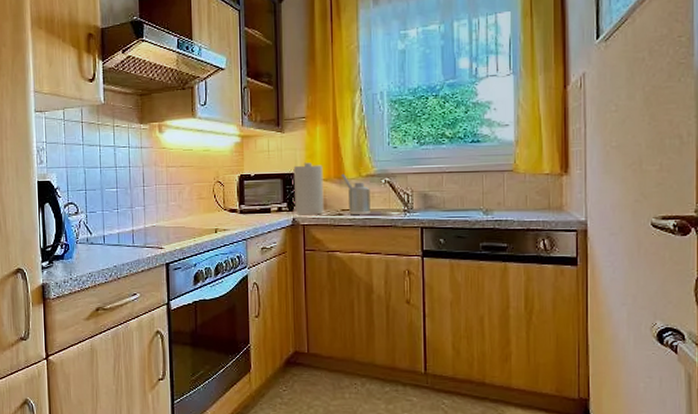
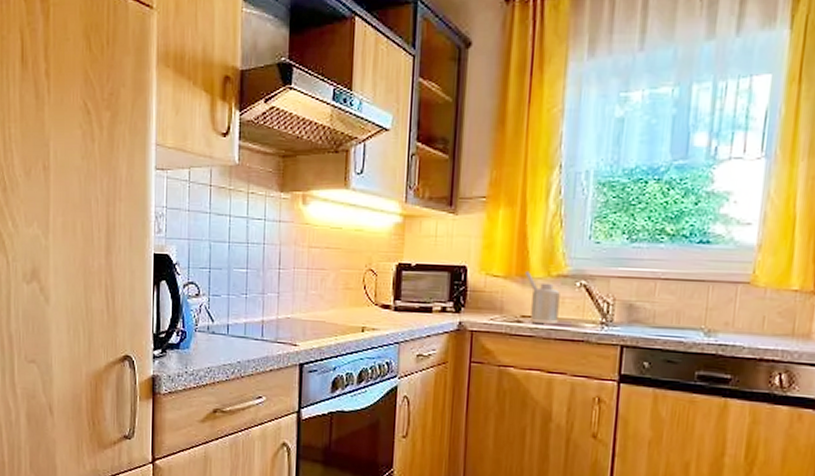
paper towel holder: present [293,162,324,215] -> none [463,254,503,320]

